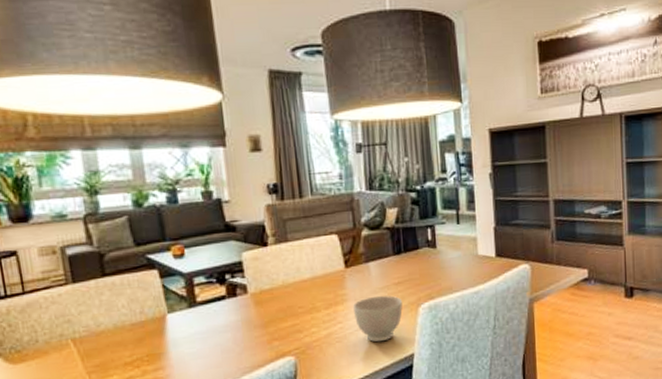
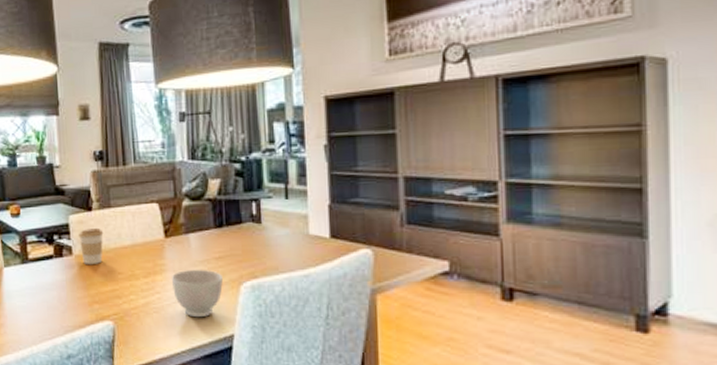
coffee cup: none [253,262,281,302] -> present [78,227,104,265]

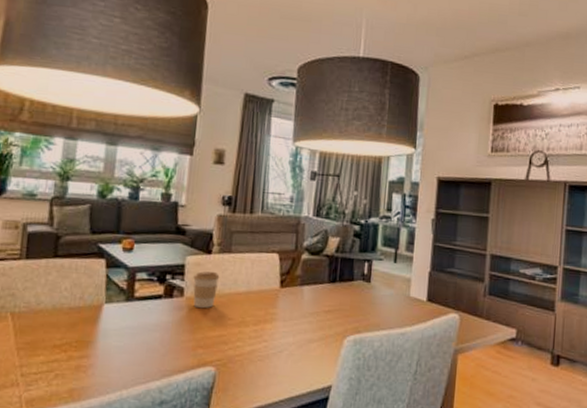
bowl: present [172,269,223,318] -> none [280,320,329,368]

